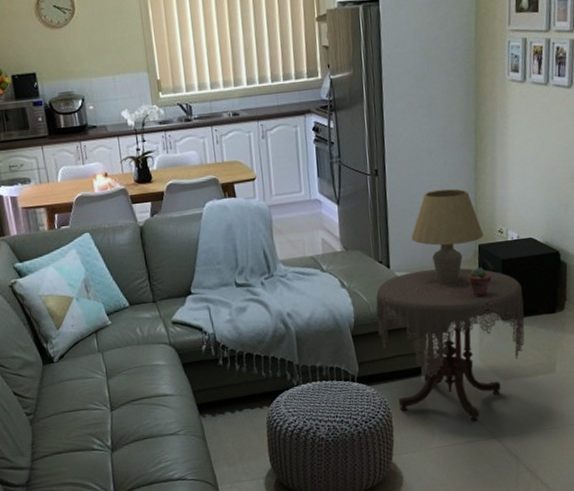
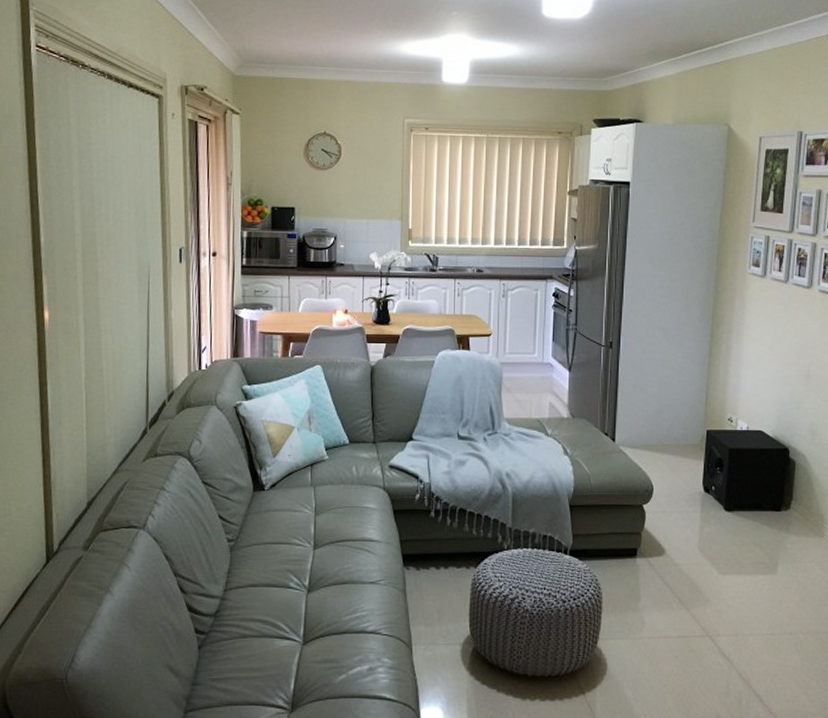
side table: present [376,268,525,422] -> none [596,449,748,615]
table lamp: present [411,188,484,283] -> none [639,369,713,465]
potted succulent: present [467,266,492,298] -> none [693,452,717,484]

